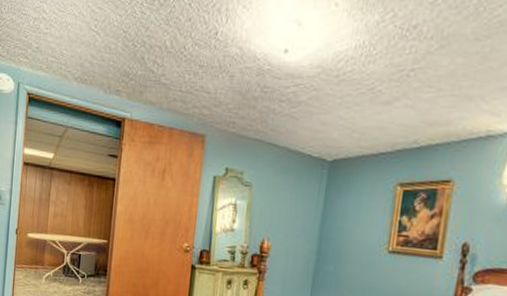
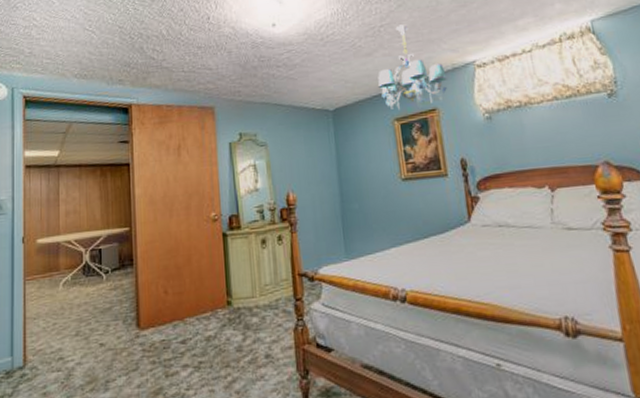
chandelier: none [388,71,477,178] -> present [377,24,447,110]

